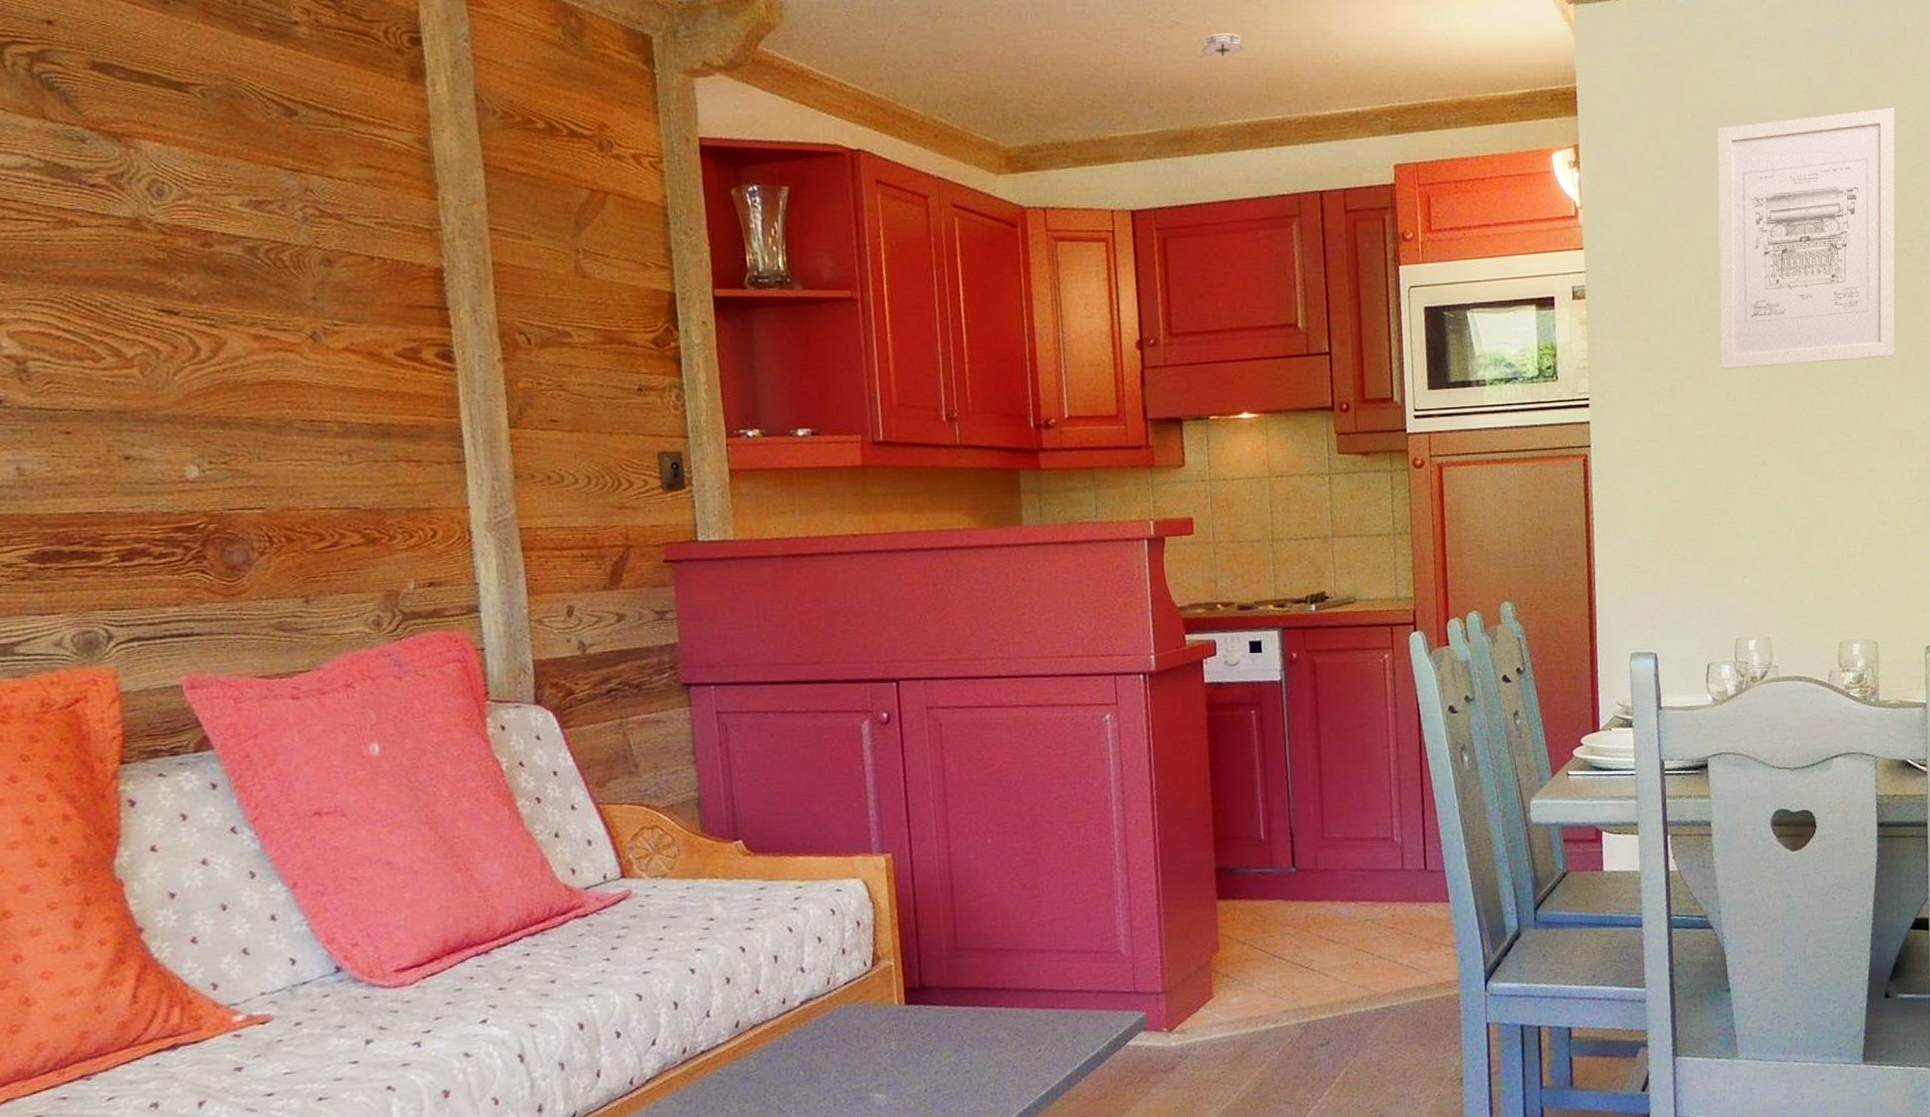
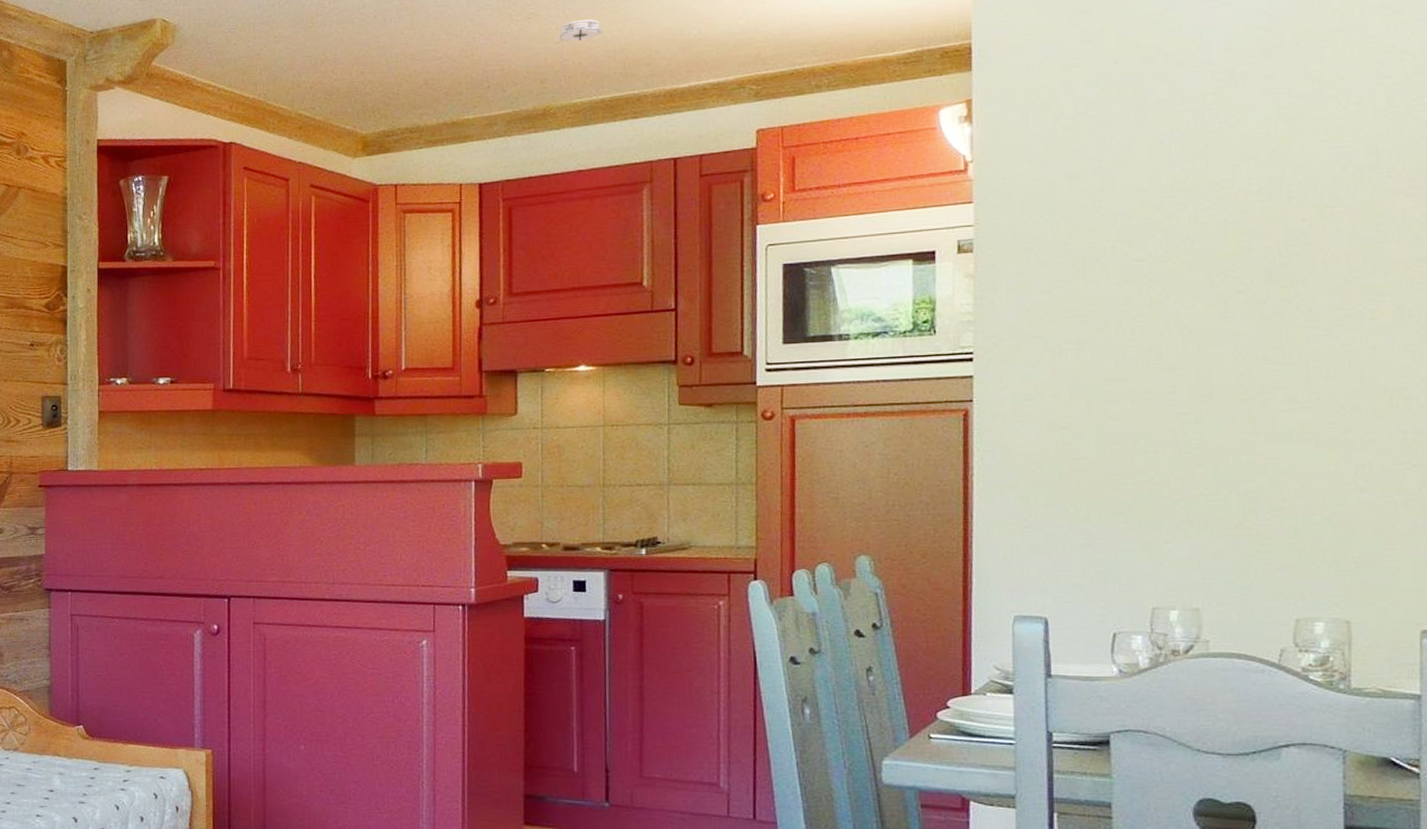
wall art: present [1717,108,1895,370] -> none [1142,38,1391,323]

